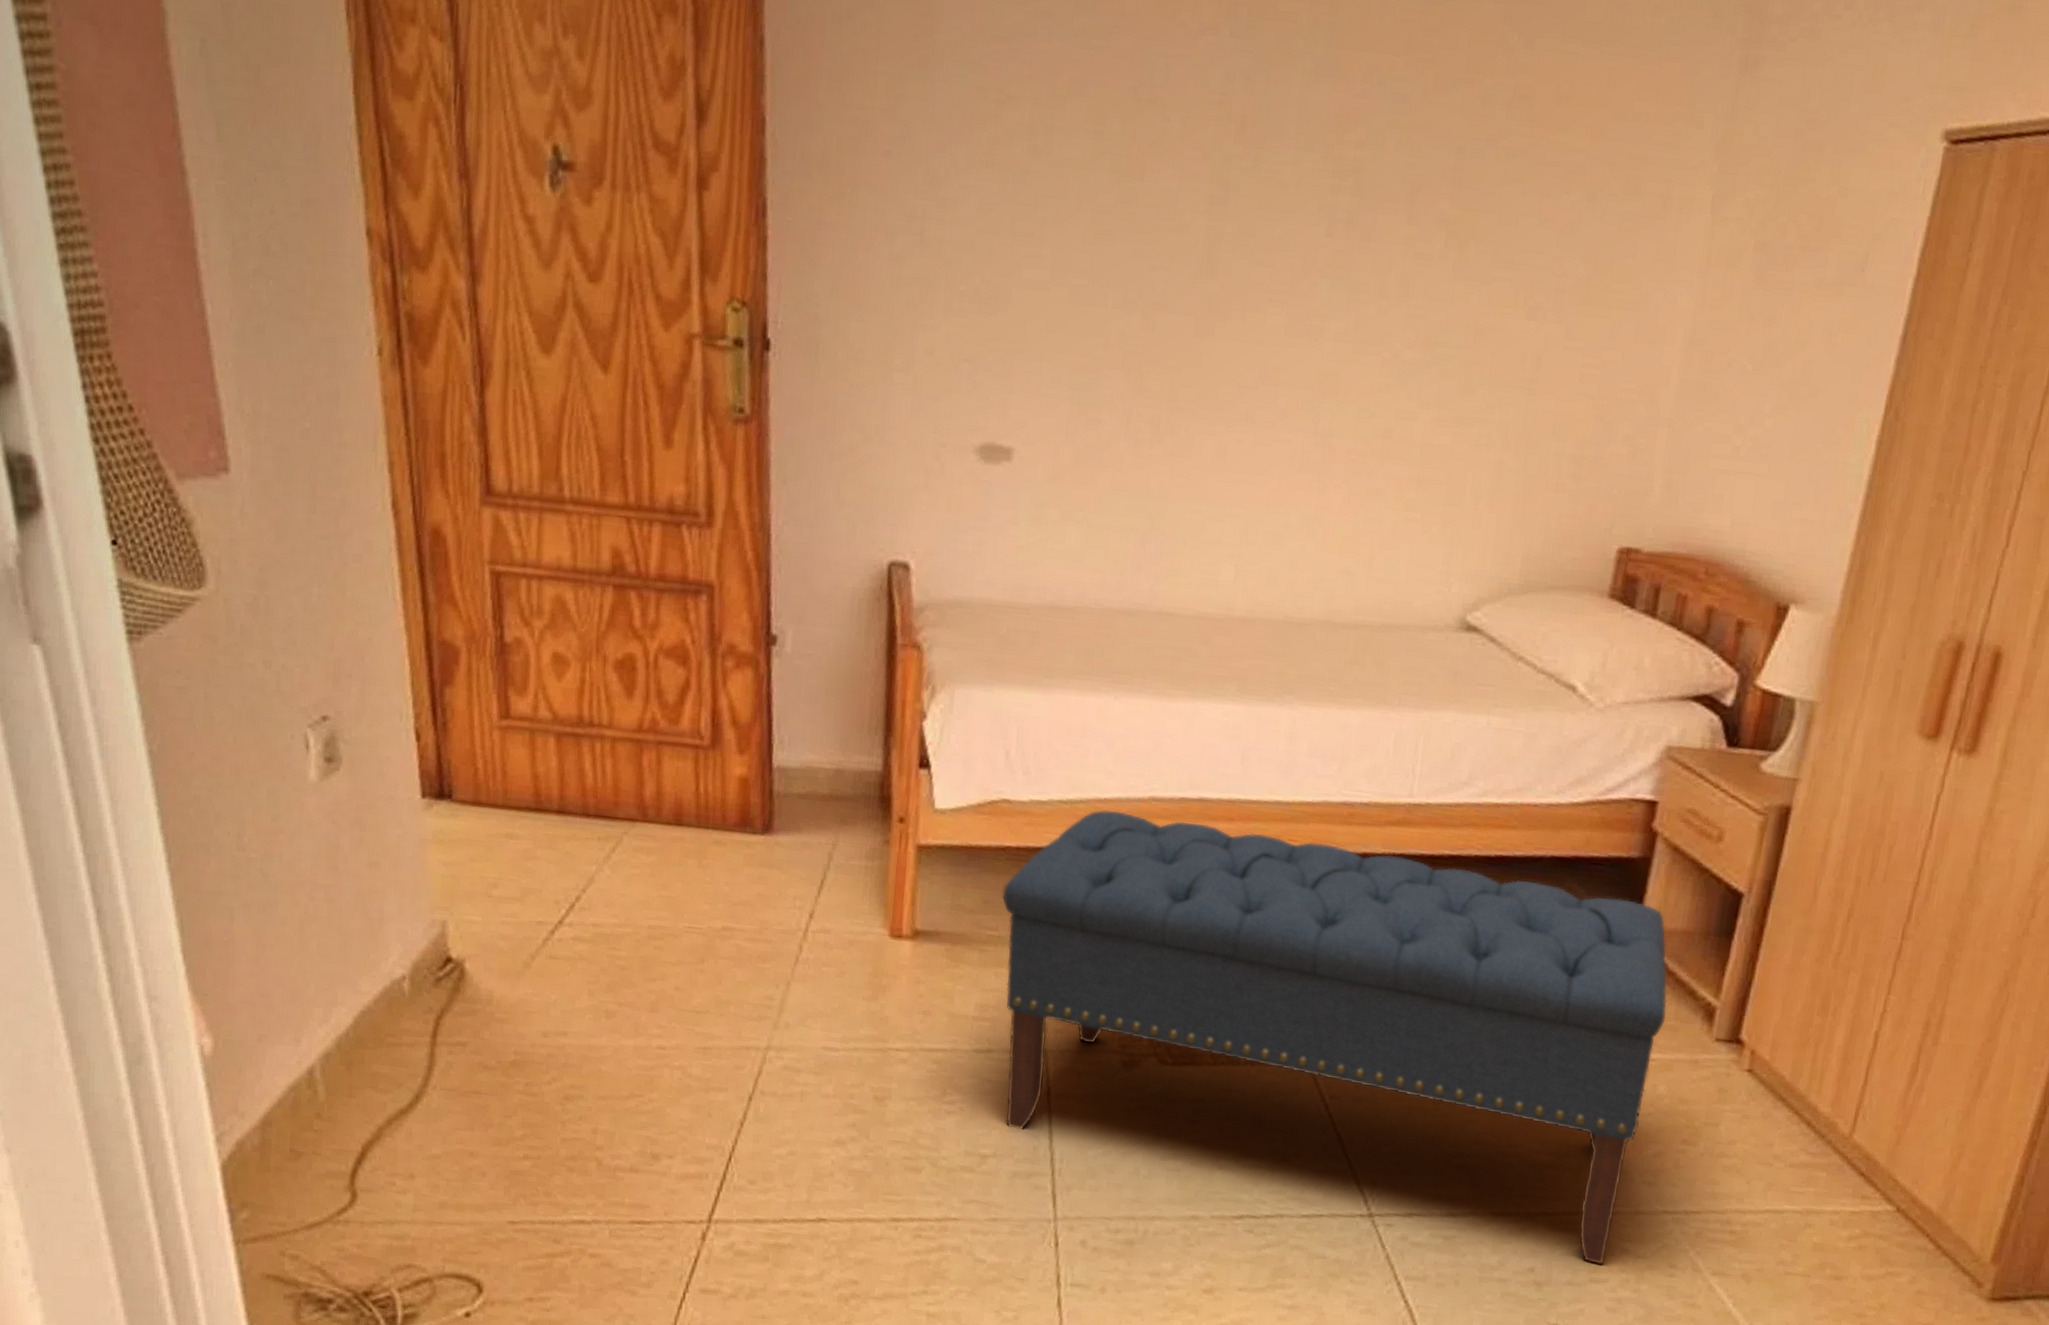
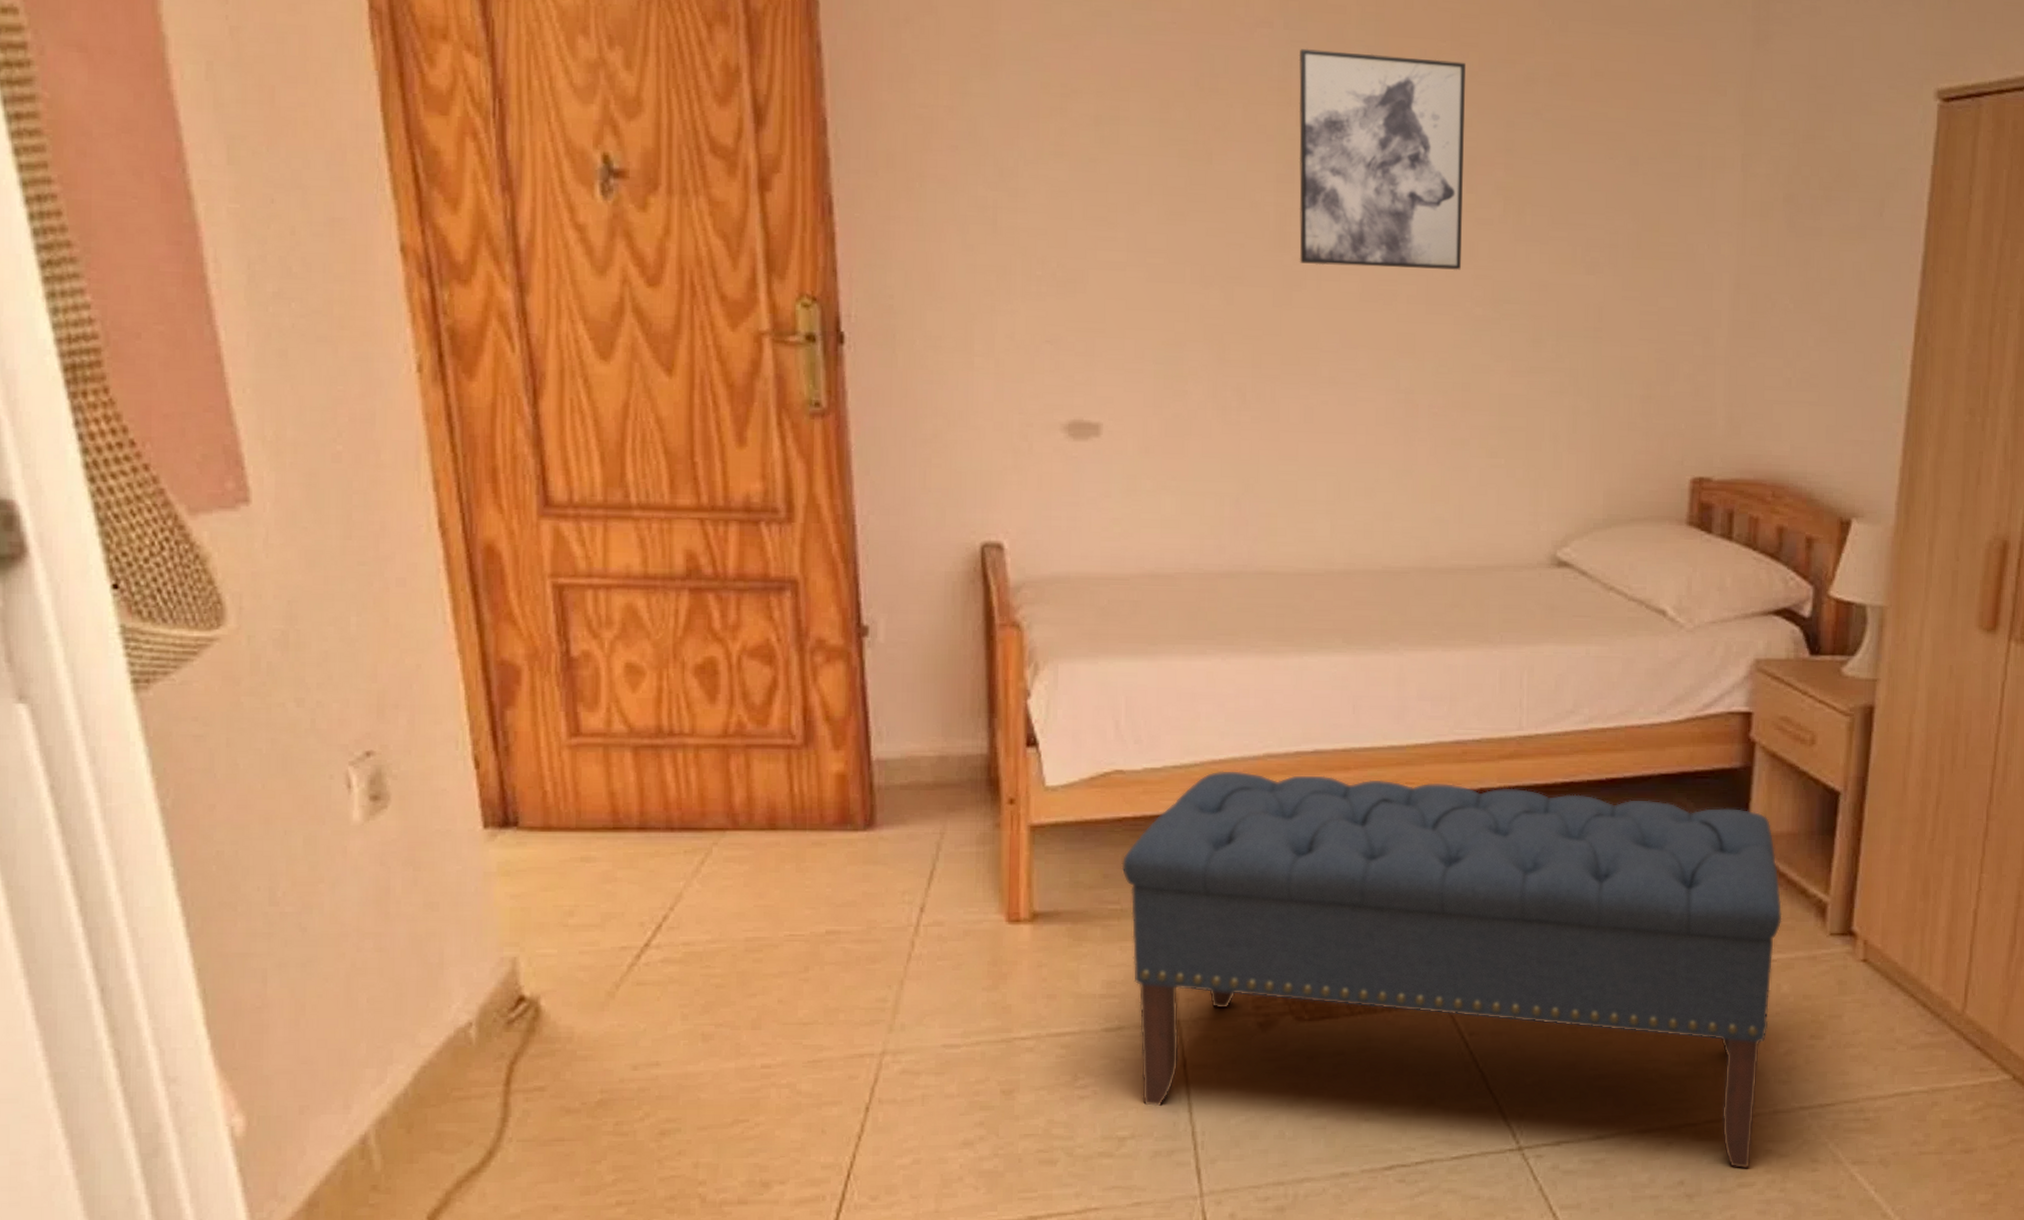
wall art: none [1225,59,1419,309] -> present [1298,48,1466,271]

